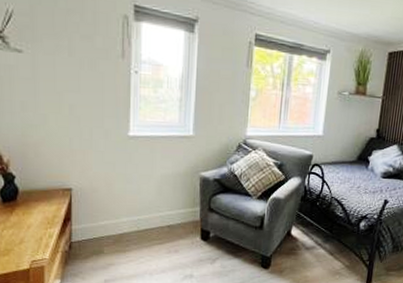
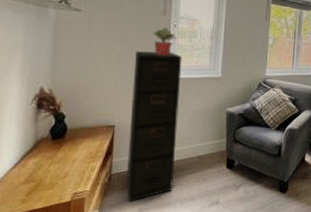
filing cabinet: none [87,103,146,272] -> present [126,51,182,202]
potted plant: none [110,74,138,109] -> present [153,27,176,56]

